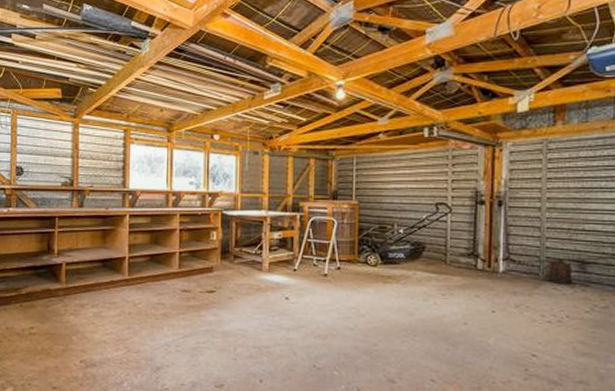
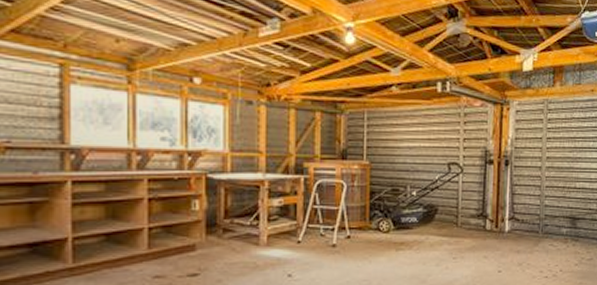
bucket: present [545,259,574,286] -> none [544,216,566,241]

